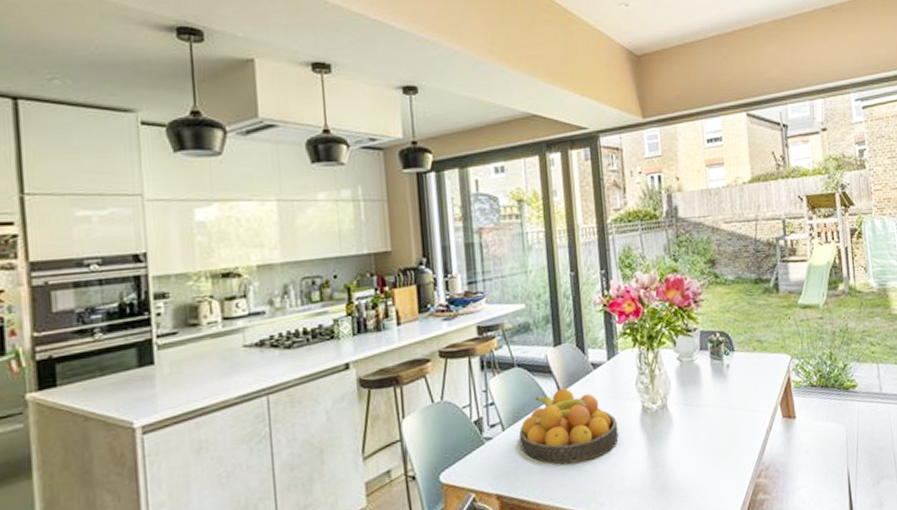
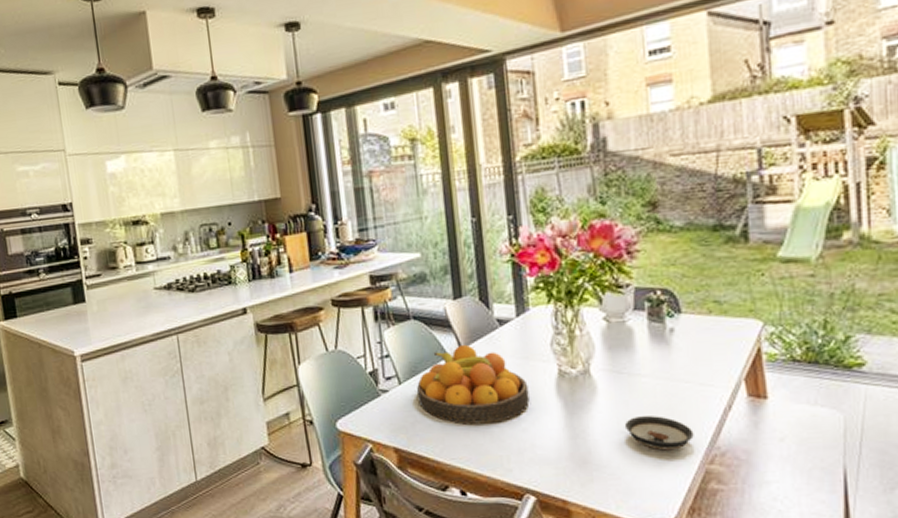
saucer: none [695,440,746,471] -> present [625,416,694,451]

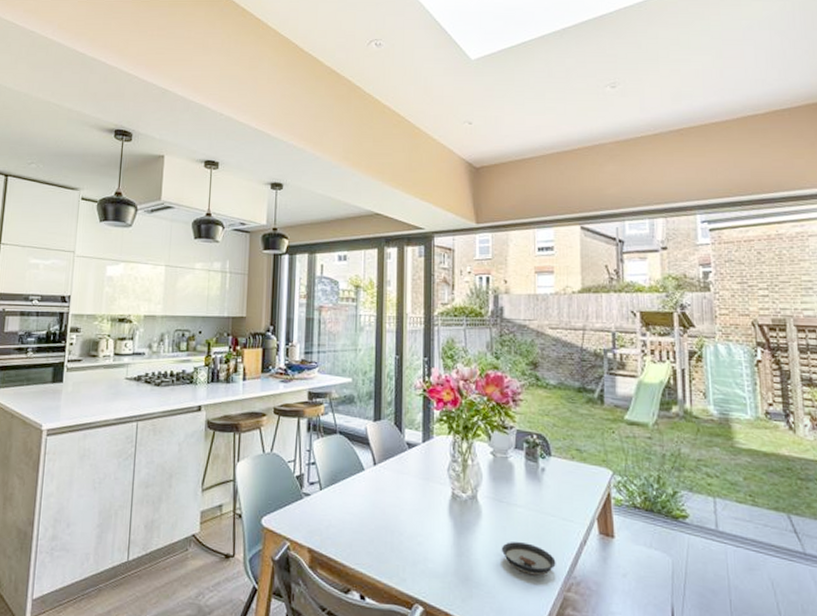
fruit bowl: present [417,344,530,425] -> none [334,461,426,534]

